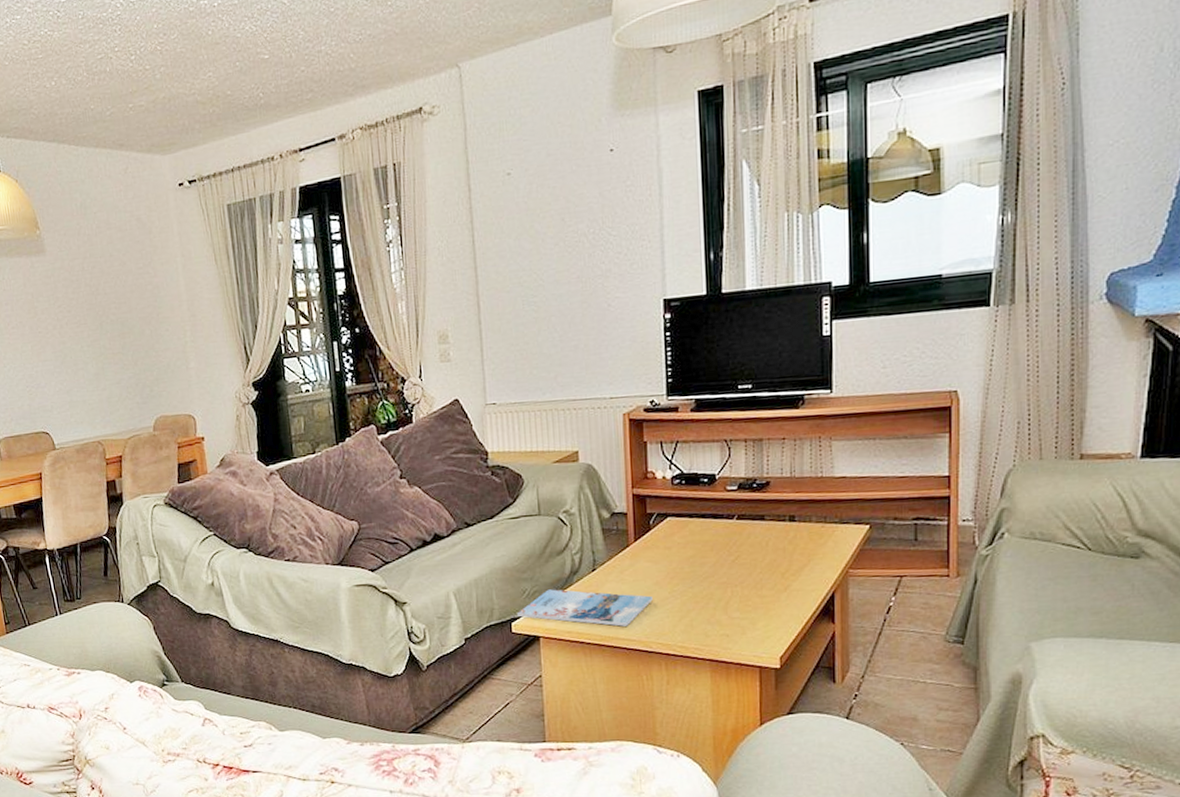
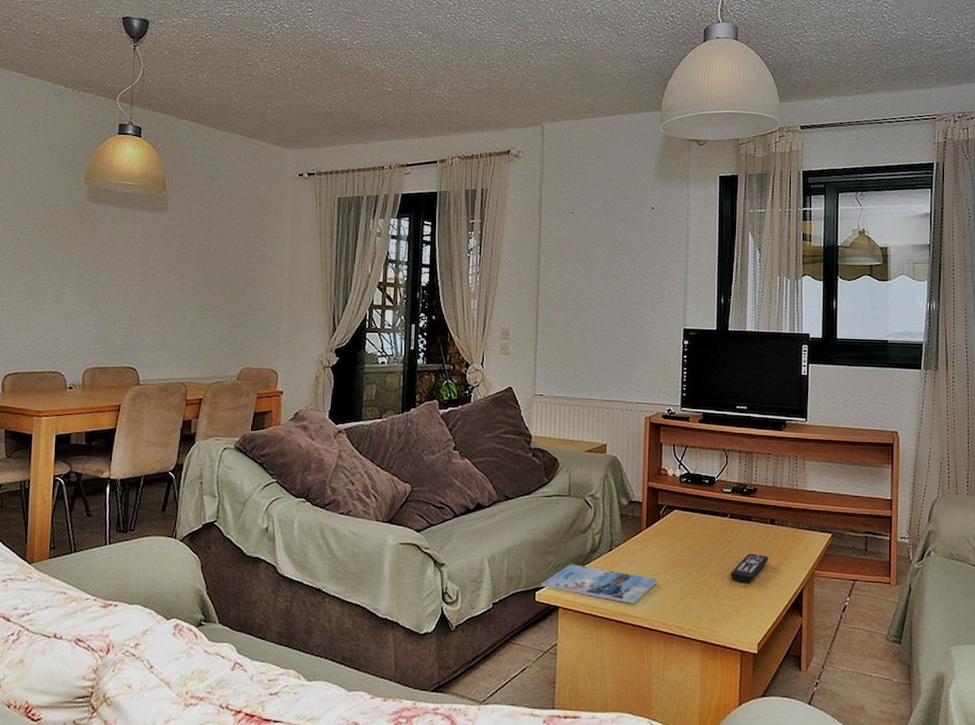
remote control: none [741,557,789,593] -> present [730,553,769,584]

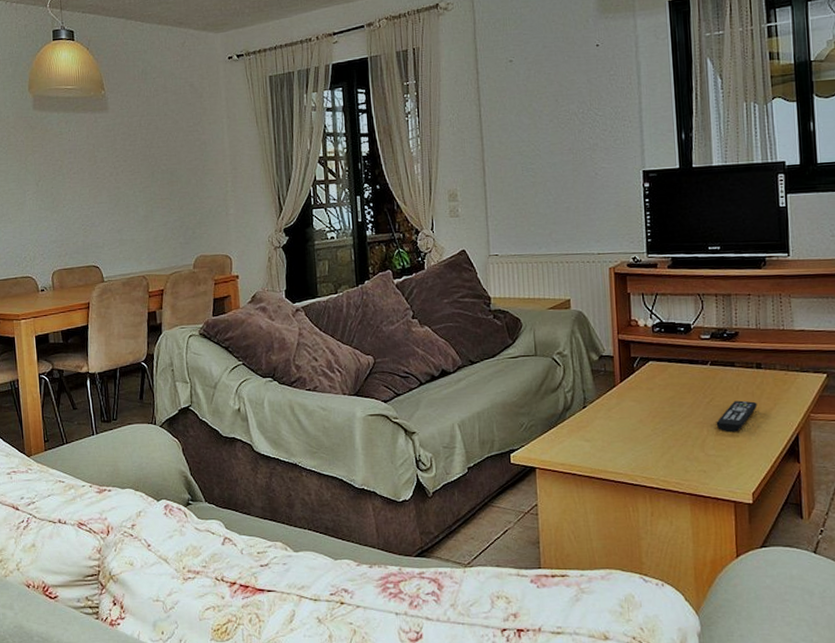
magazine: present [540,564,657,604] -> none [514,424,637,460]

